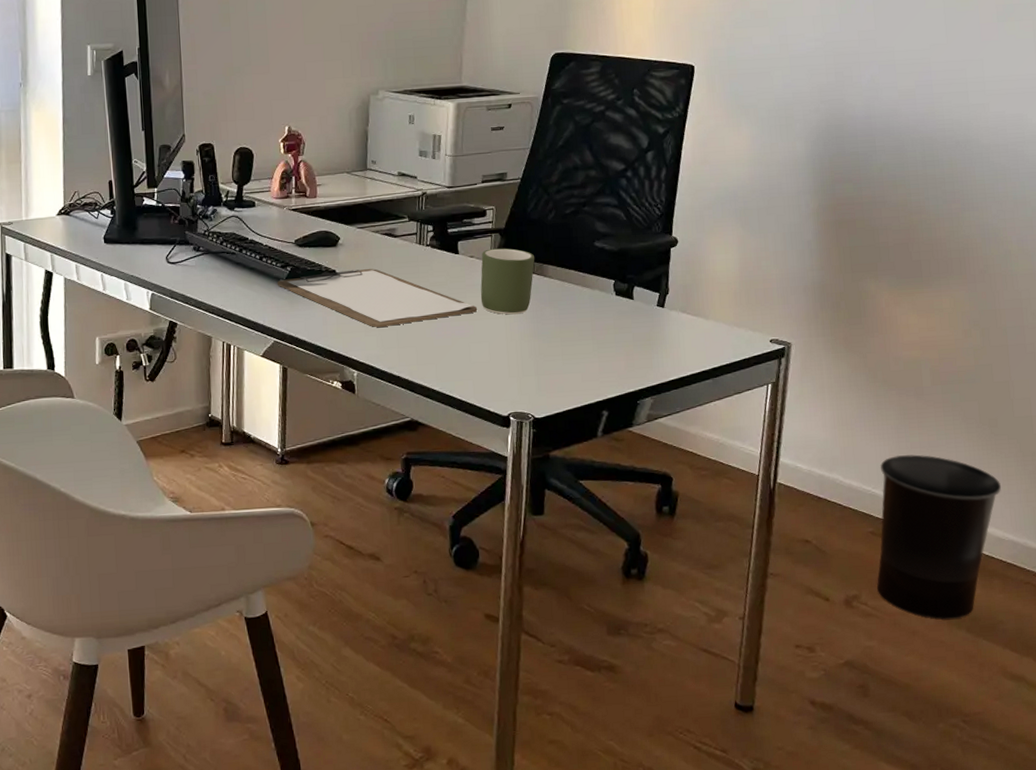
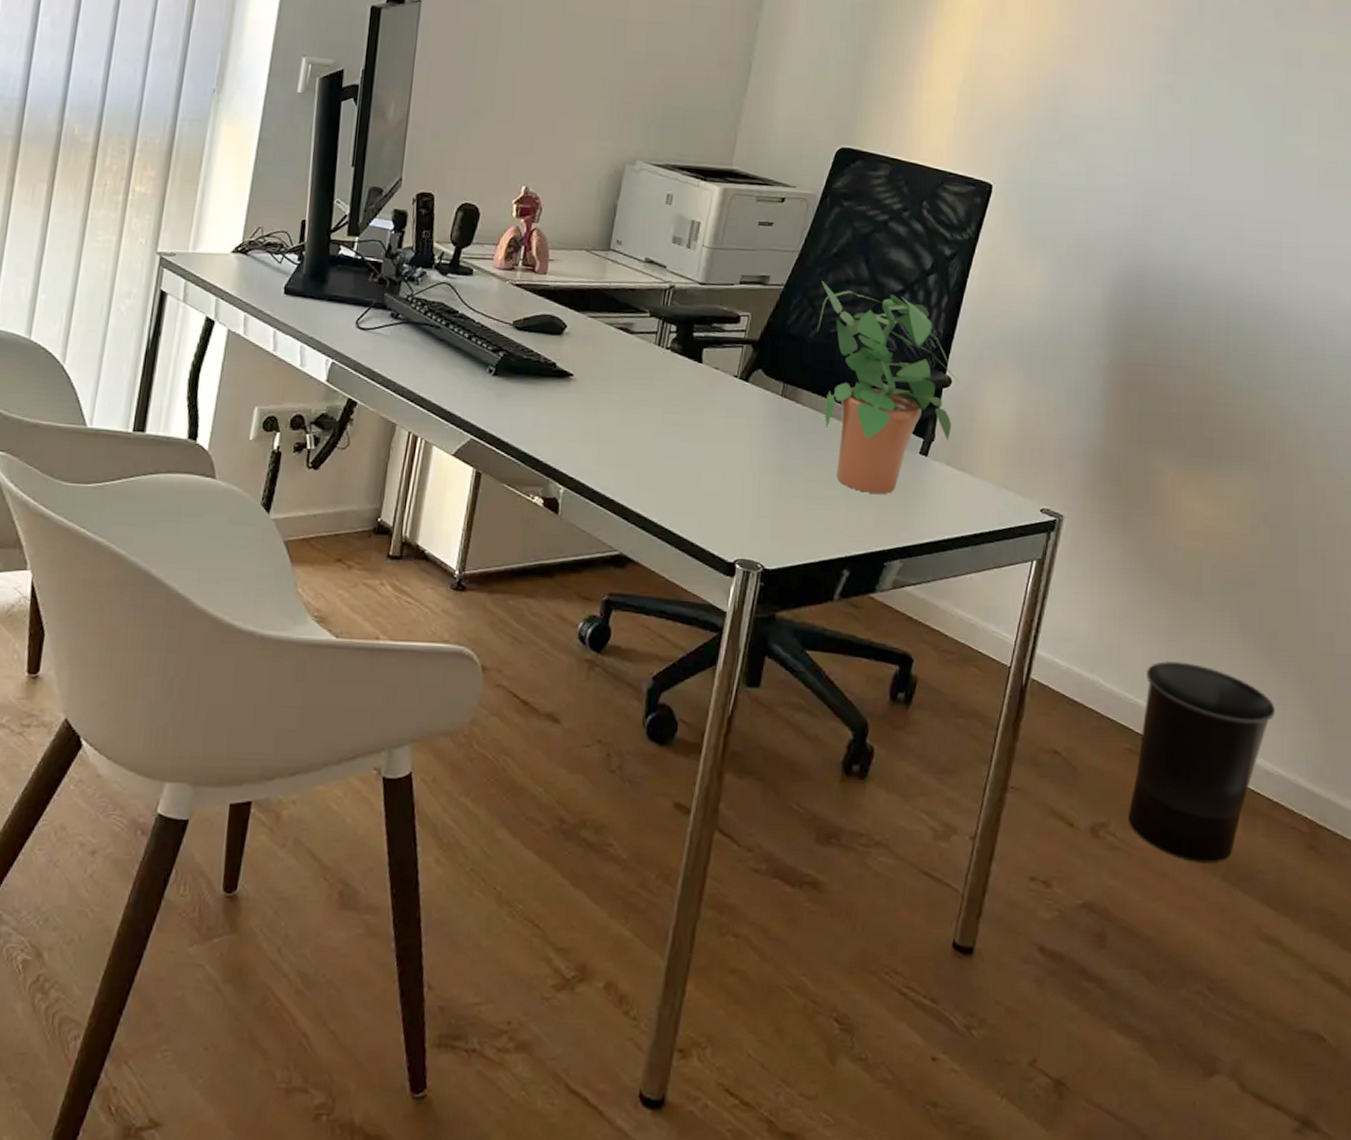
clipboard: present [277,269,478,328] -> none [484,363,716,439]
mug: present [480,248,535,315] -> none [720,362,789,443]
potted plant: none [552,170,683,345] -> present [817,280,958,494]

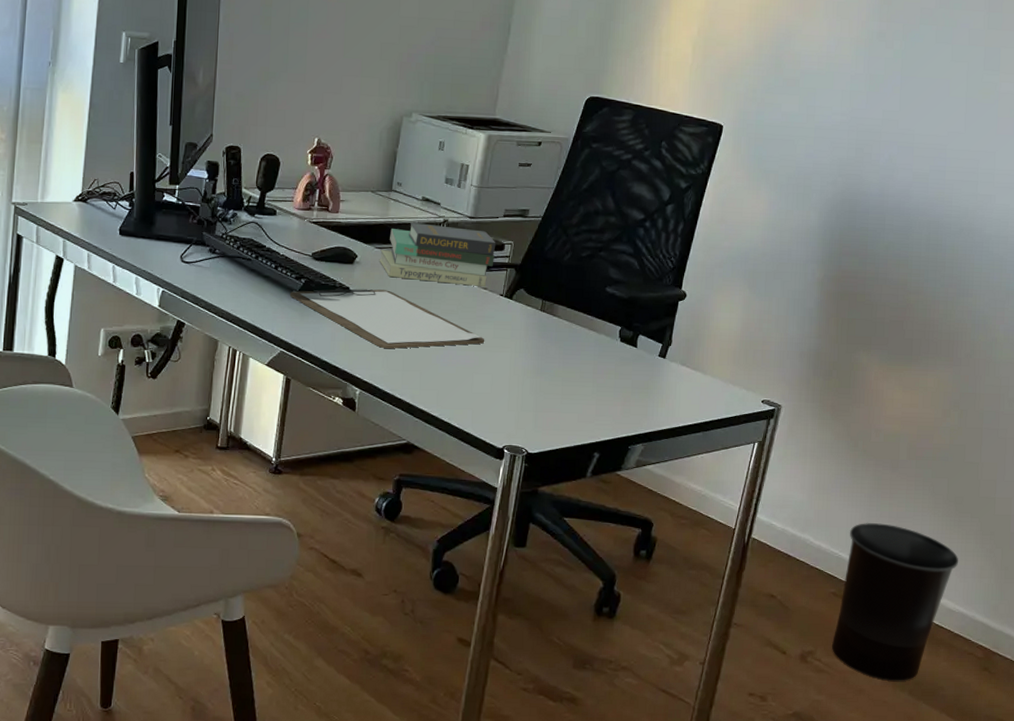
clipboard: none [484,363,716,439] -> present [289,288,485,349]
books: none [592,287,731,367] -> present [379,222,496,288]
potted plant: present [817,280,958,494] -> none [571,212,692,390]

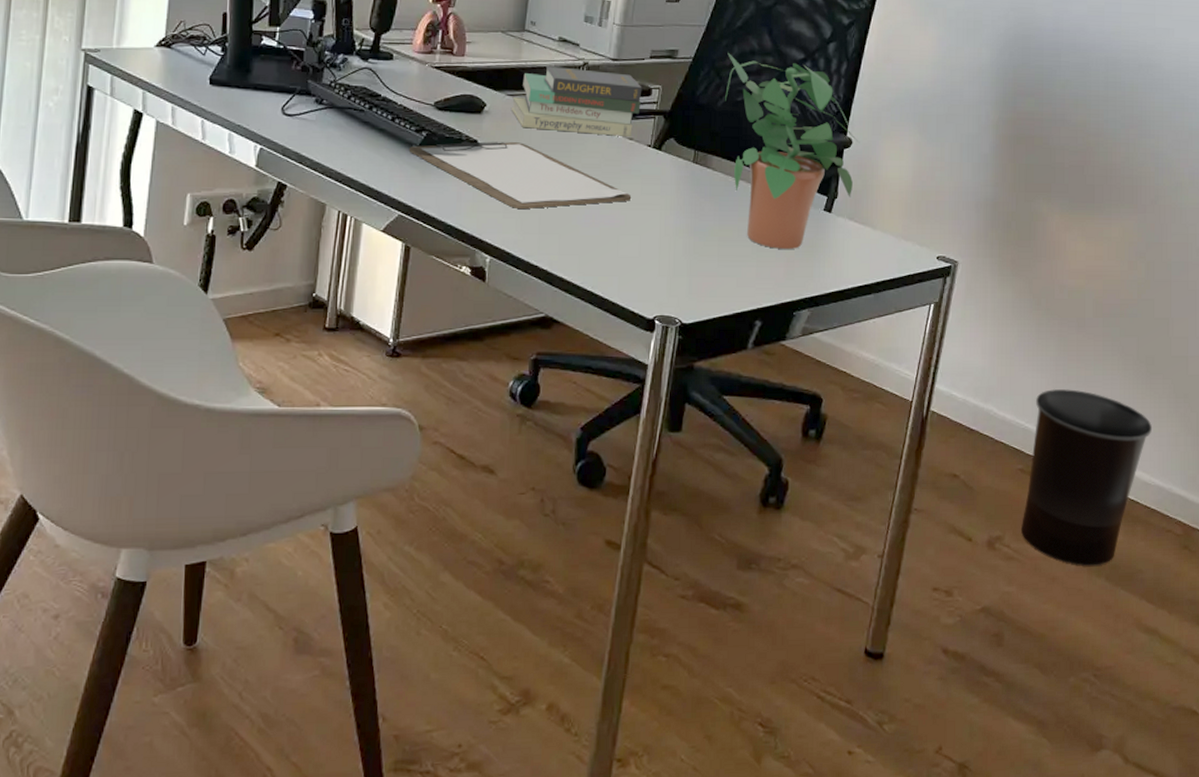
potted plant: none [571,212,692,390] -> present [725,52,858,249]

